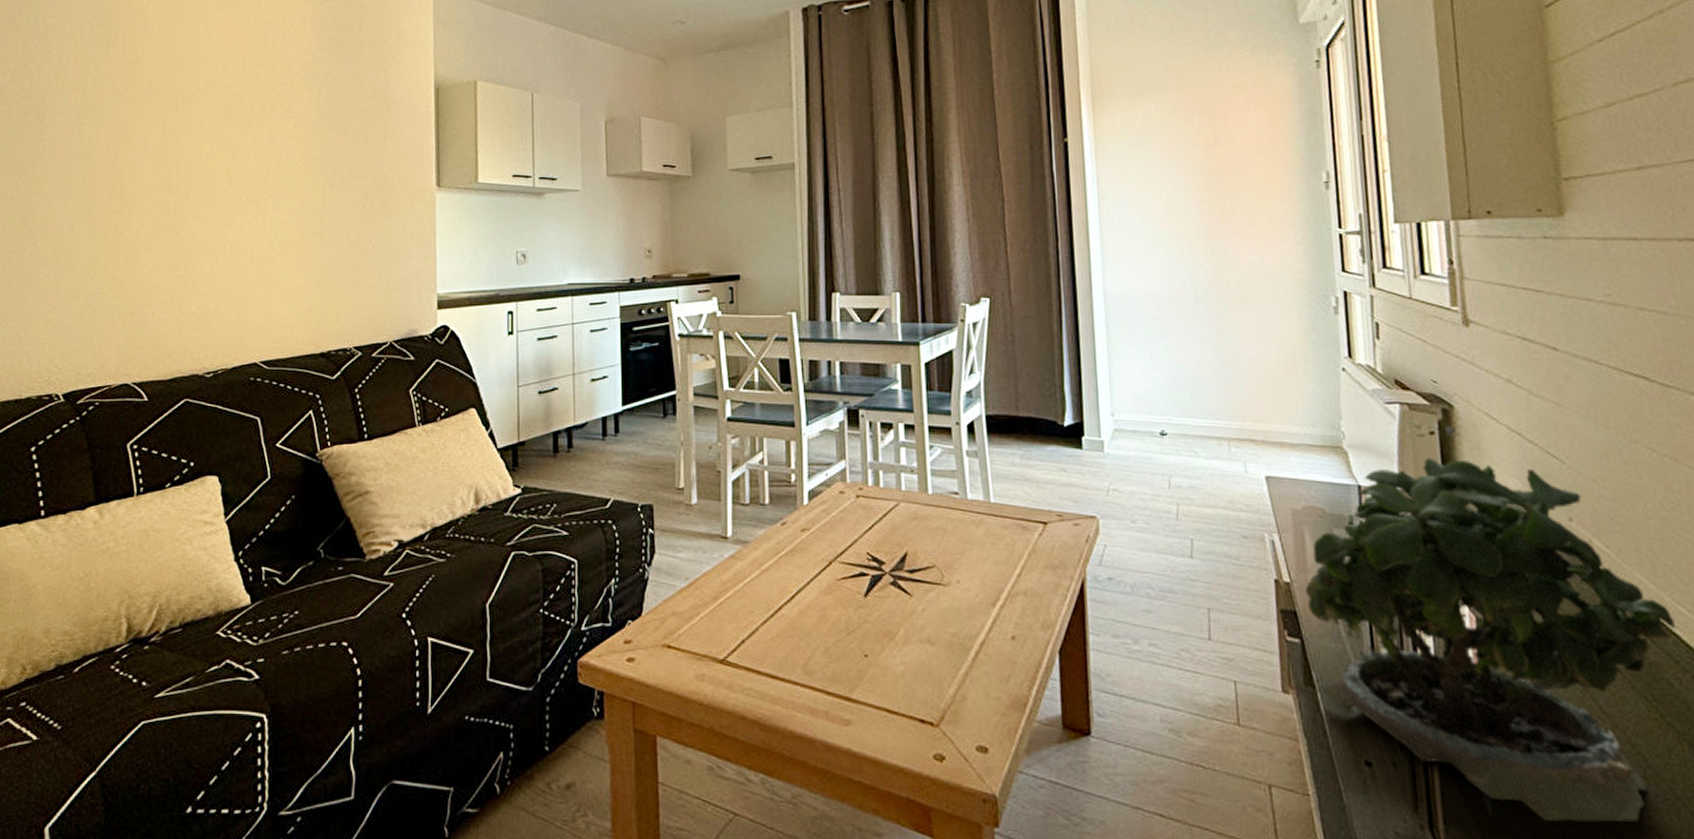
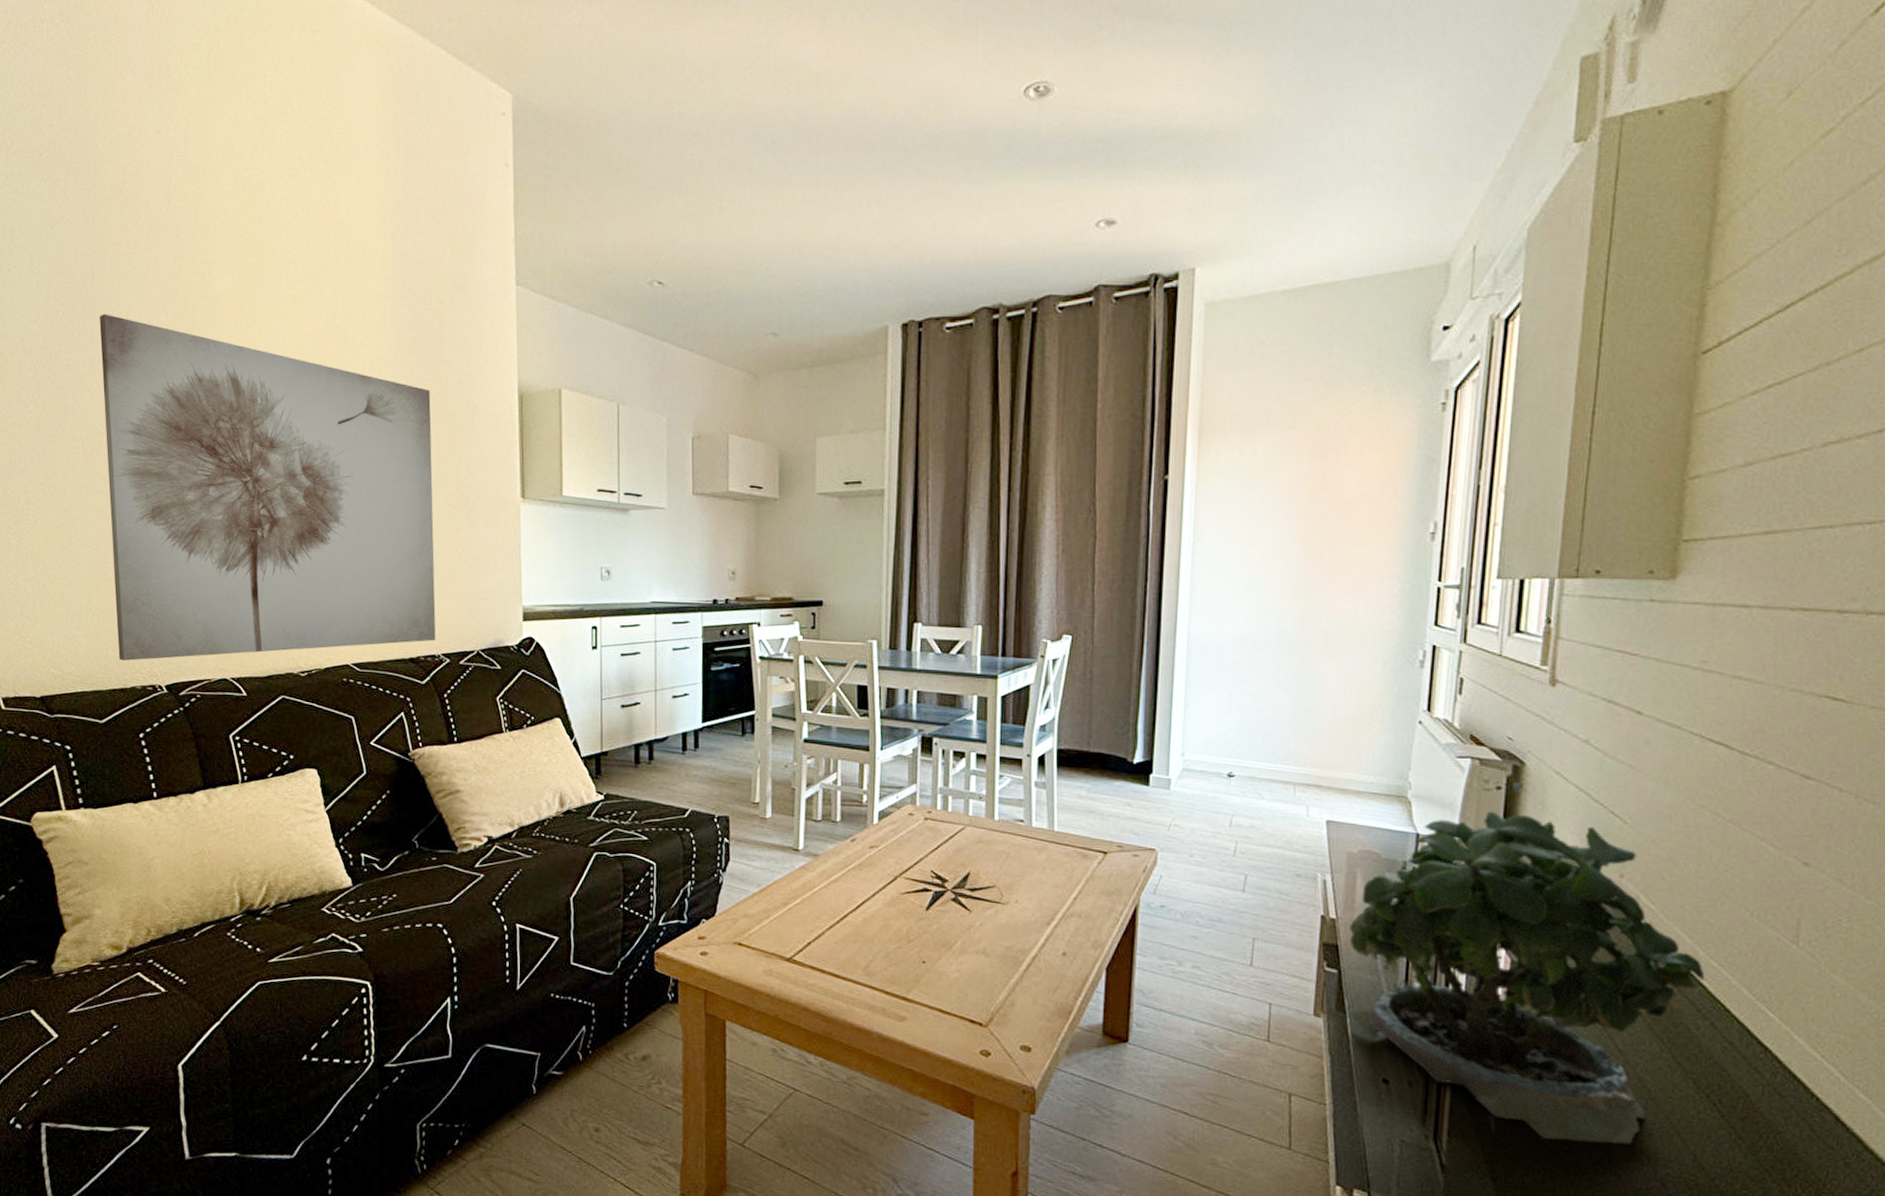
wall art: none [15,28,349,370] -> present [99,314,436,661]

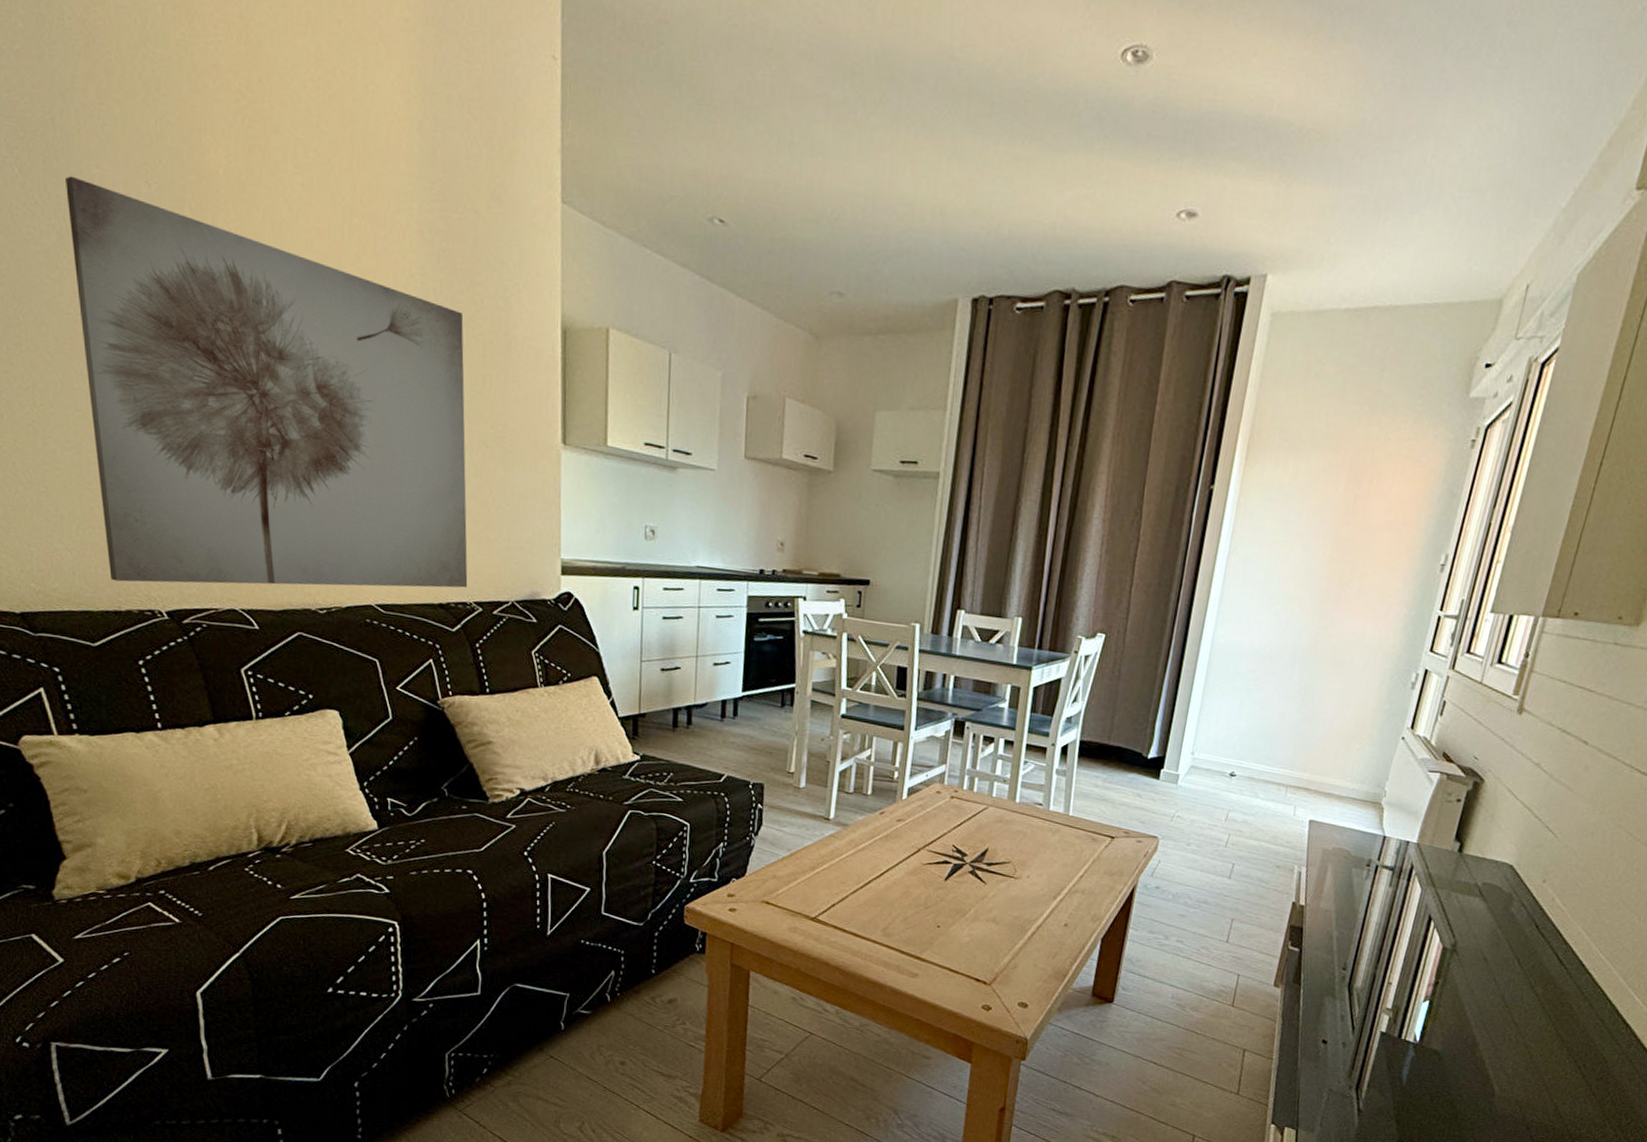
potted plant: present [1349,782,1706,1145] -> none [1304,796,1593,1097]

